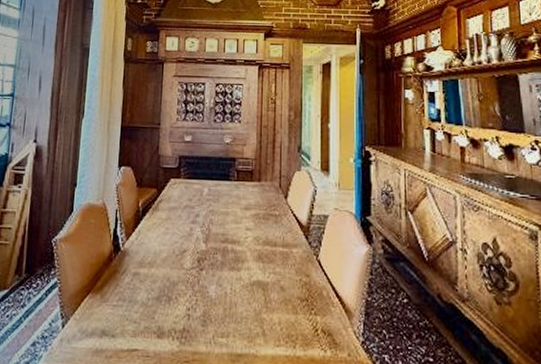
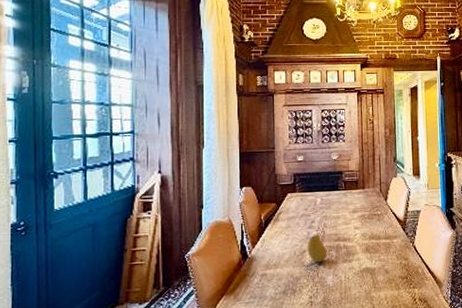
fruit: none [188,231,212,267] -> present [307,234,327,263]

